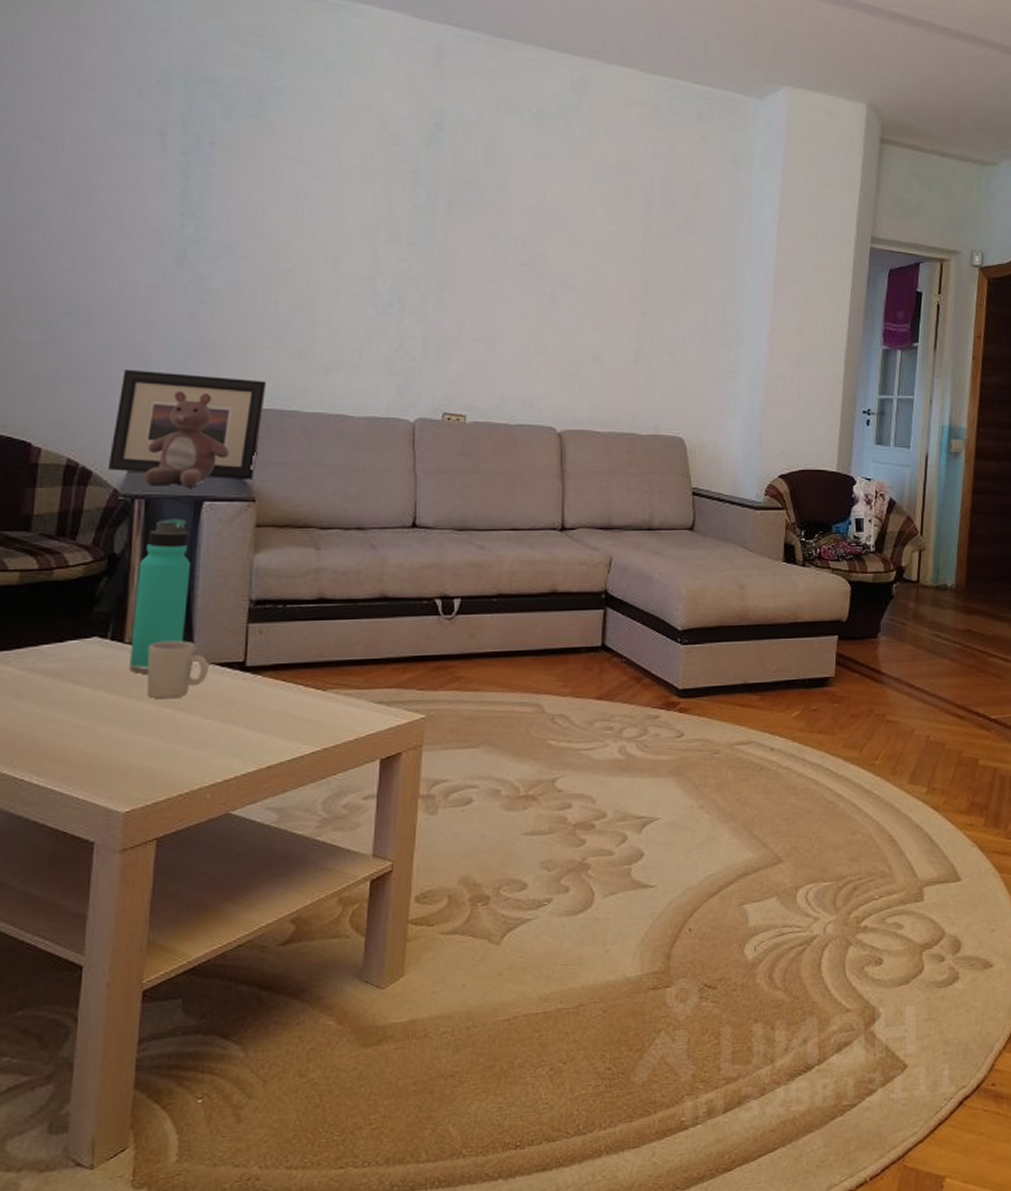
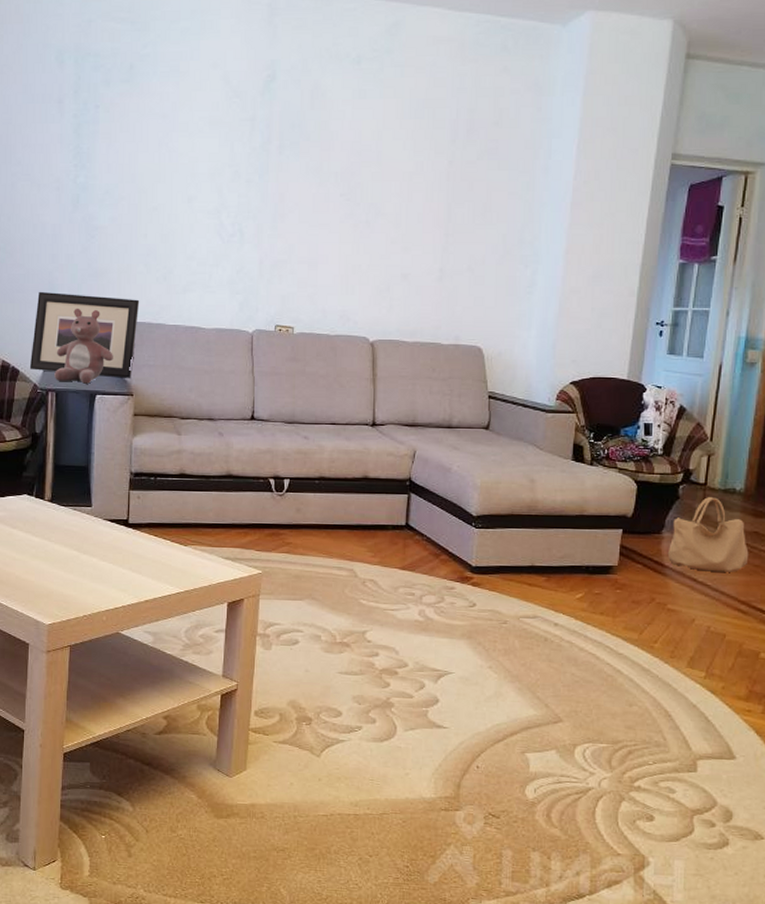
thermos bottle: present [128,518,191,674] -> none [47,407,89,524]
mug: present [147,640,208,700] -> none [60,500,102,544]
handbag: none [884,595,963,676] -> present [667,497,749,572]

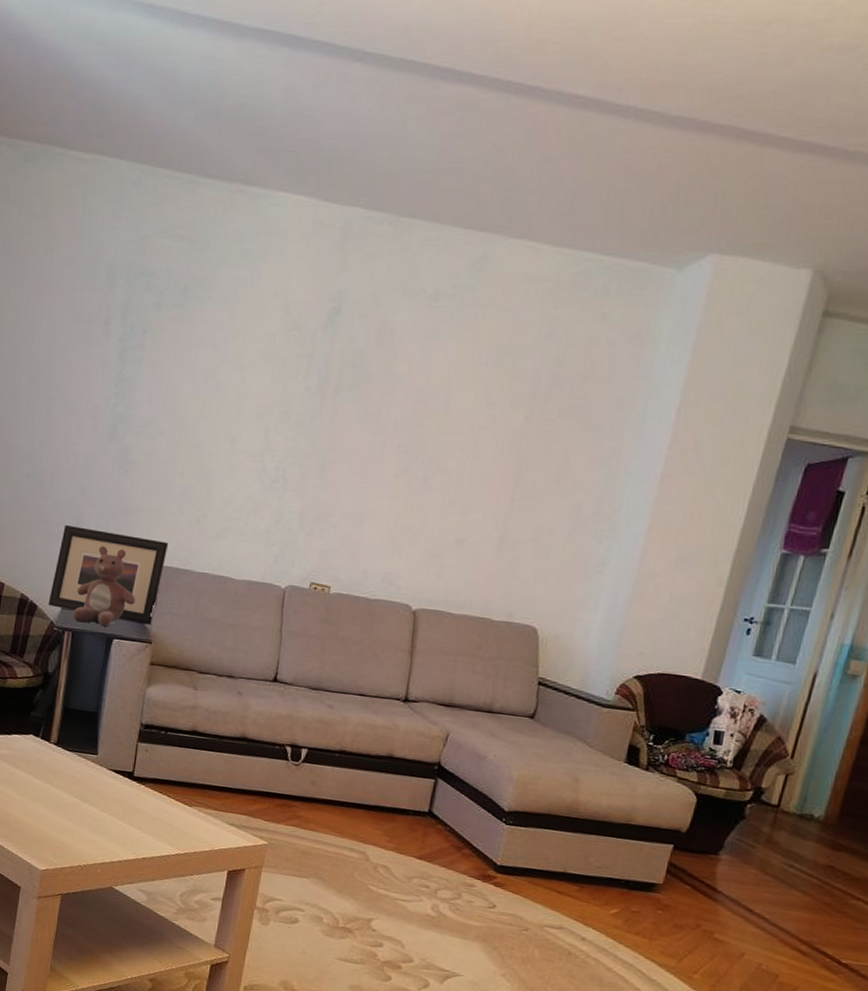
handbag: present [667,497,749,572] -> none [722,821,820,908]

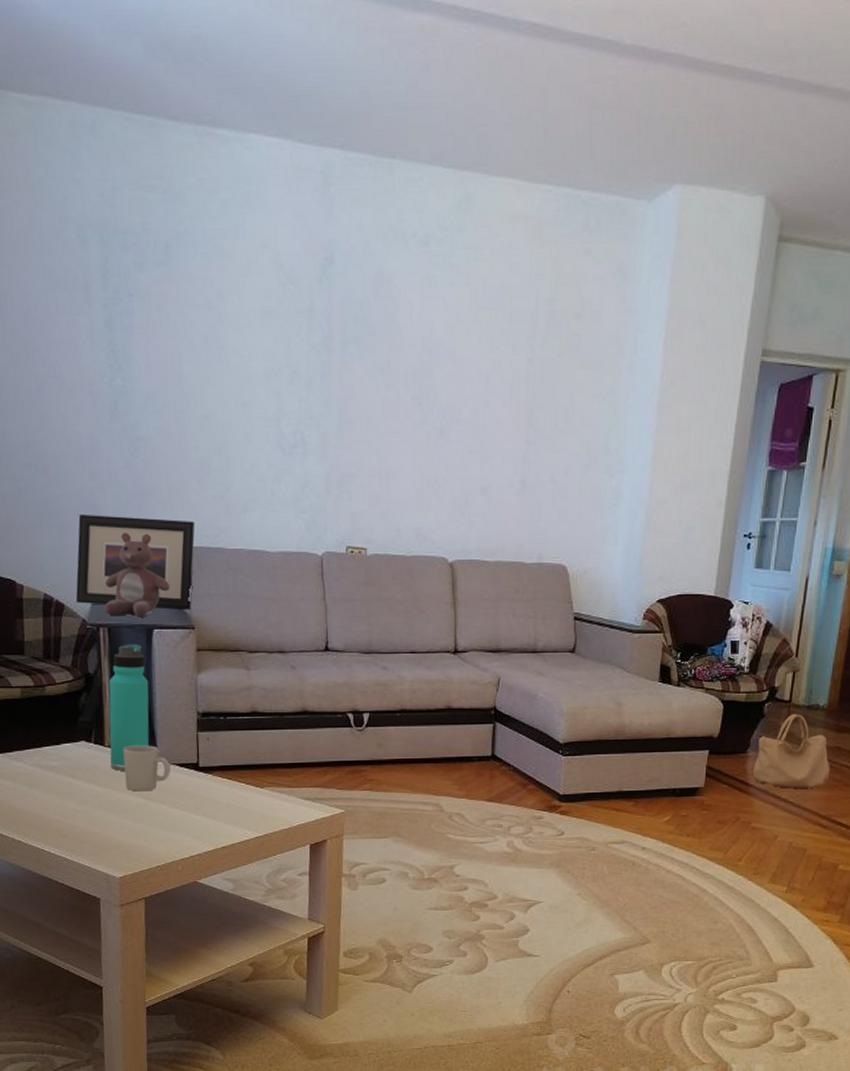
thermos bottle: none [51,649,101,769] -> present [108,644,150,771]
mug: none [62,745,107,792] -> present [123,745,170,792]
handbag: none [722,821,820,908] -> present [752,714,830,788]

